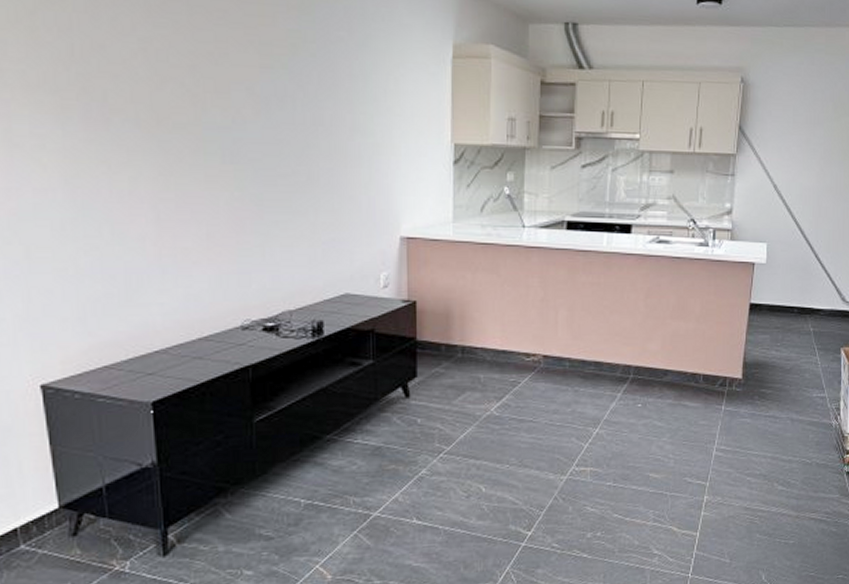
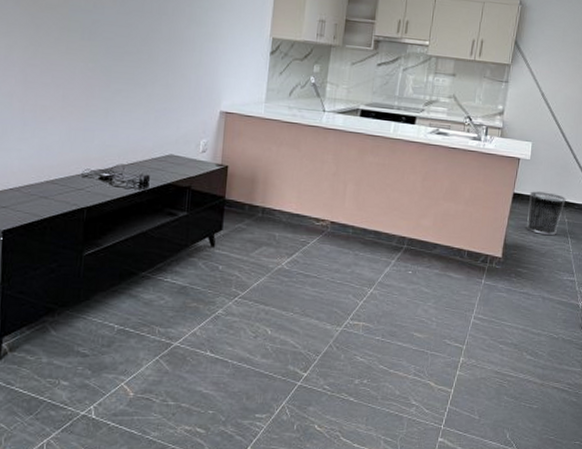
waste bin: none [767,299,810,348] -> present [526,191,566,235]

